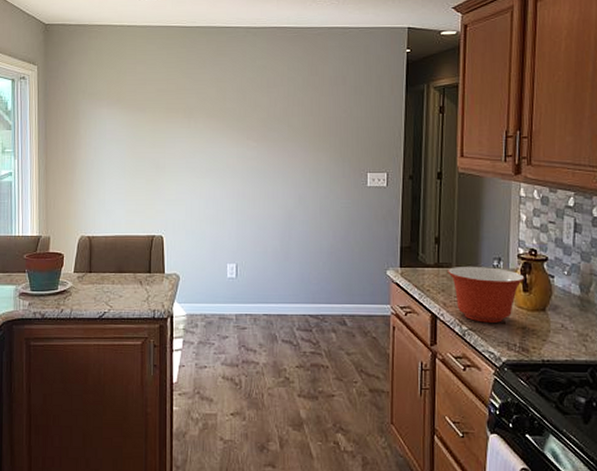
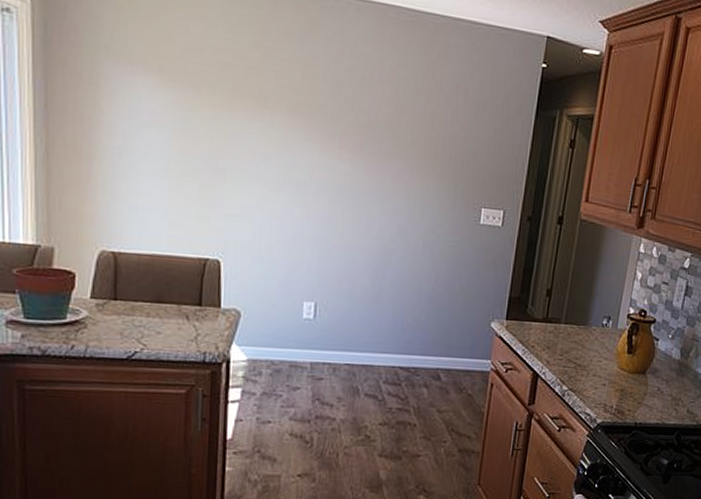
mixing bowl: present [448,266,525,323] -> none [555,323,631,384]

